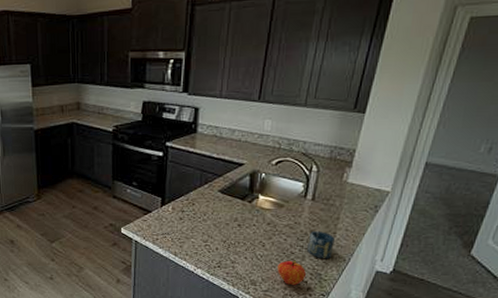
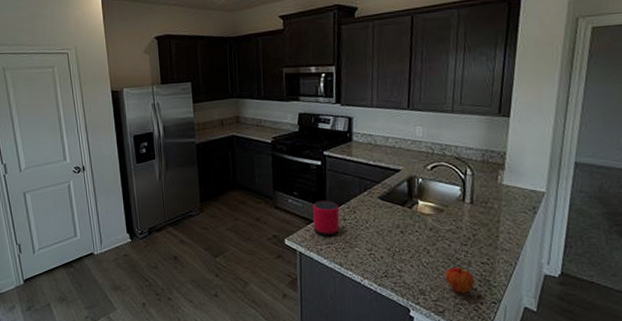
speaker: none [151,191,178,227] -> present [313,200,340,237]
cup: present [307,231,335,260] -> none [472,235,499,265]

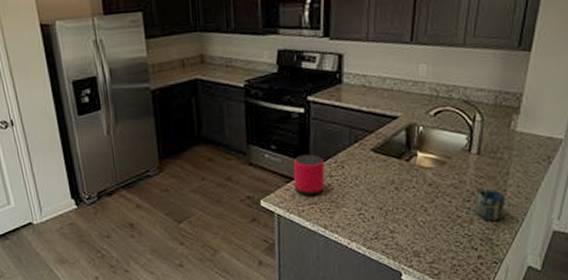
fruit: present [445,266,475,294] -> none [443,225,476,255]
cup: none [472,235,499,265] -> present [475,189,505,222]

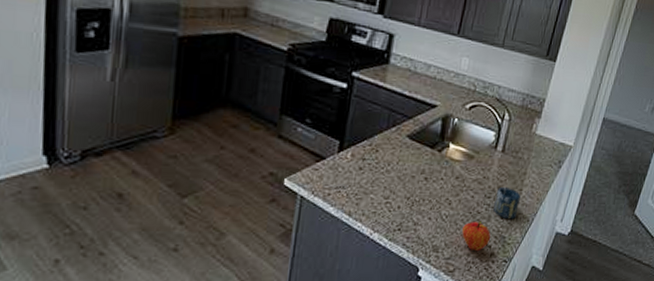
speaker: present [294,154,325,196] -> none [324,132,360,179]
fruit: none [443,225,476,255] -> present [462,221,491,252]

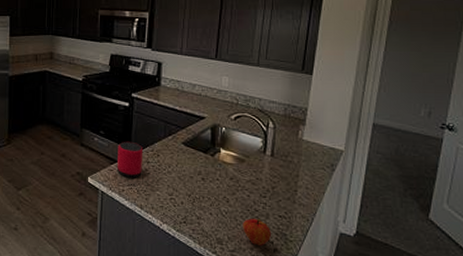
speaker: none [324,132,360,179] -> present [117,141,144,178]
cup: present [493,187,521,220] -> none [271,188,296,219]

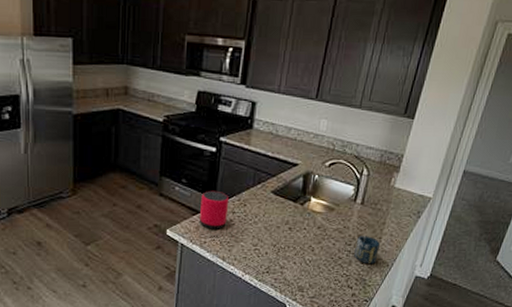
fruit: present [243,218,272,246] -> none [325,265,352,292]
cup: none [271,188,296,219] -> present [354,236,380,265]

